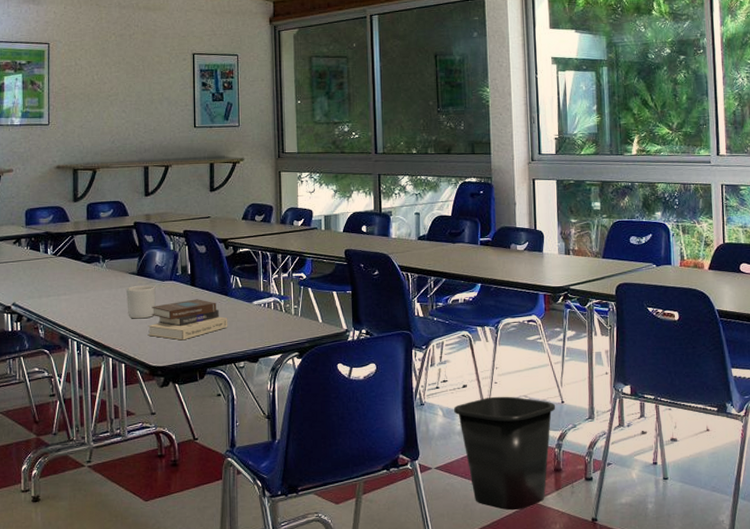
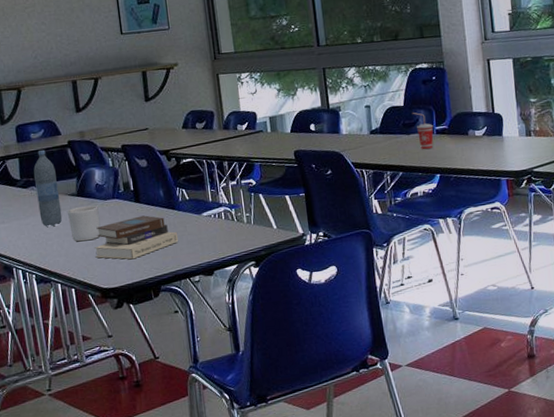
water bottle: none [98,228,121,302] -> present [33,149,63,227]
waste bin: present [453,396,556,511] -> none [420,286,526,401]
beverage cup: none [458,223,478,259] -> present [412,112,434,150]

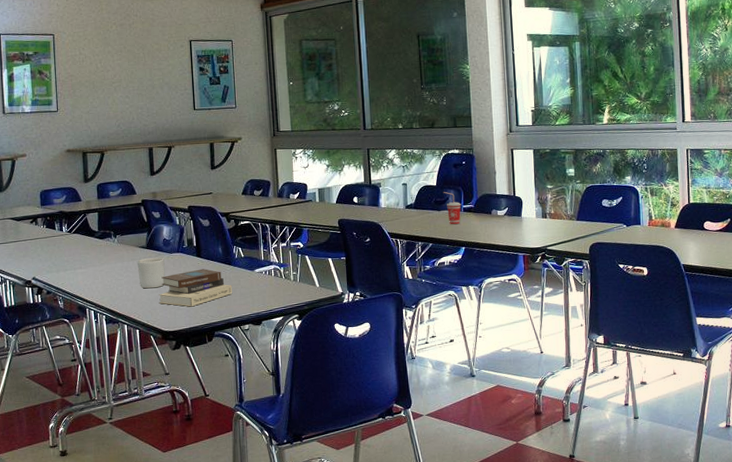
water bottle: present [33,149,63,227] -> none [110,206,133,274]

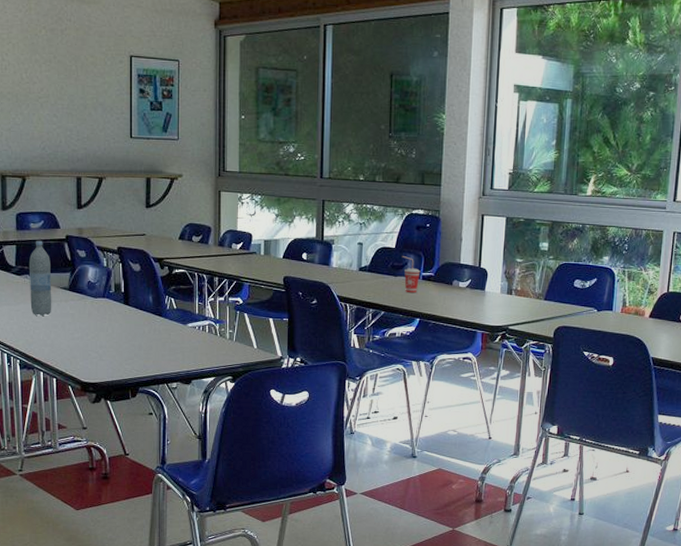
water bottle: none [110,206,133,274] -> present [28,240,52,316]
mug: present [137,257,165,289] -> none [58,300,88,335]
books: present [158,269,233,307] -> none [79,318,162,359]

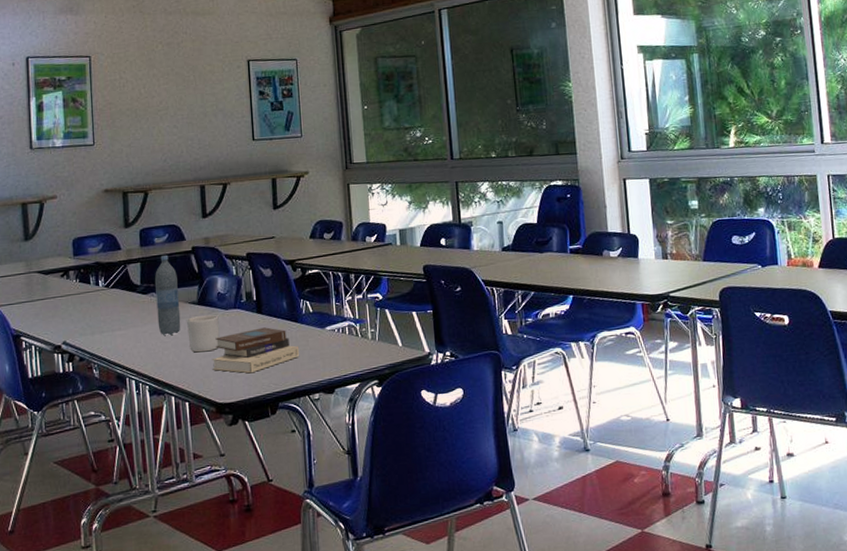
mug: none [58,300,88,335] -> present [187,314,220,353]
books: none [79,318,162,359] -> present [211,327,300,374]
beverage cup: present [402,256,421,294] -> none [545,230,567,269]

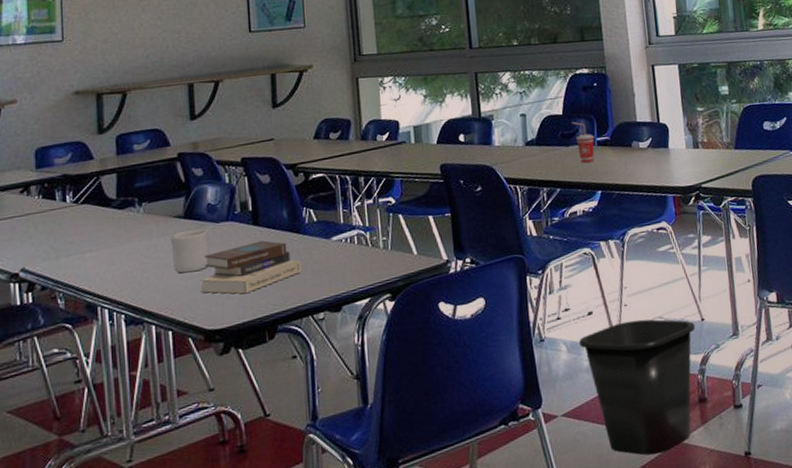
water bottle: present [154,254,181,335] -> none [133,163,164,256]
beverage cup: none [545,230,567,269] -> present [571,122,595,163]
waste bin: none [549,416,661,541] -> present [578,319,696,456]

